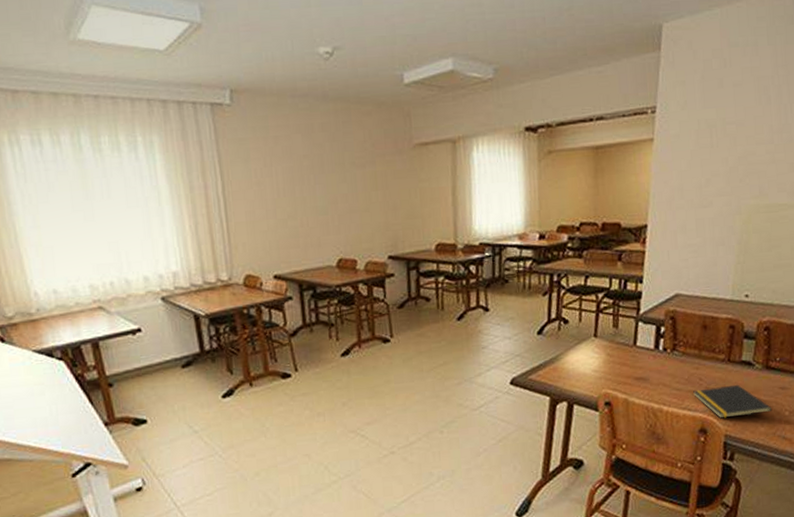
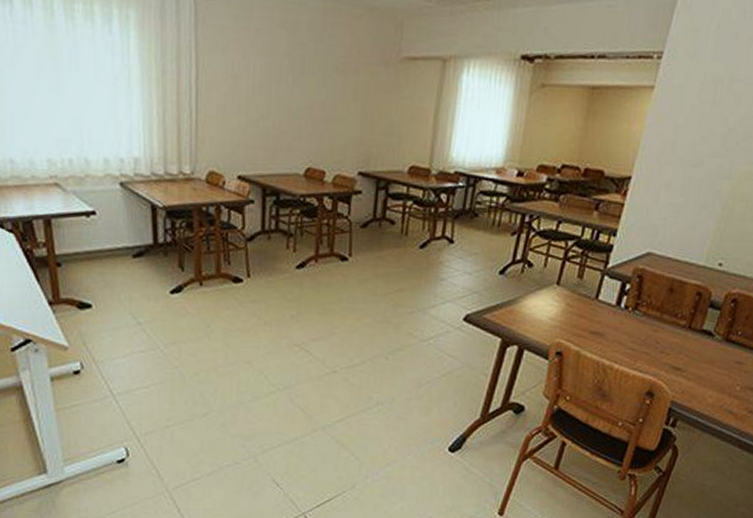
notepad: present [693,384,773,419] -> none [647,352,724,385]

